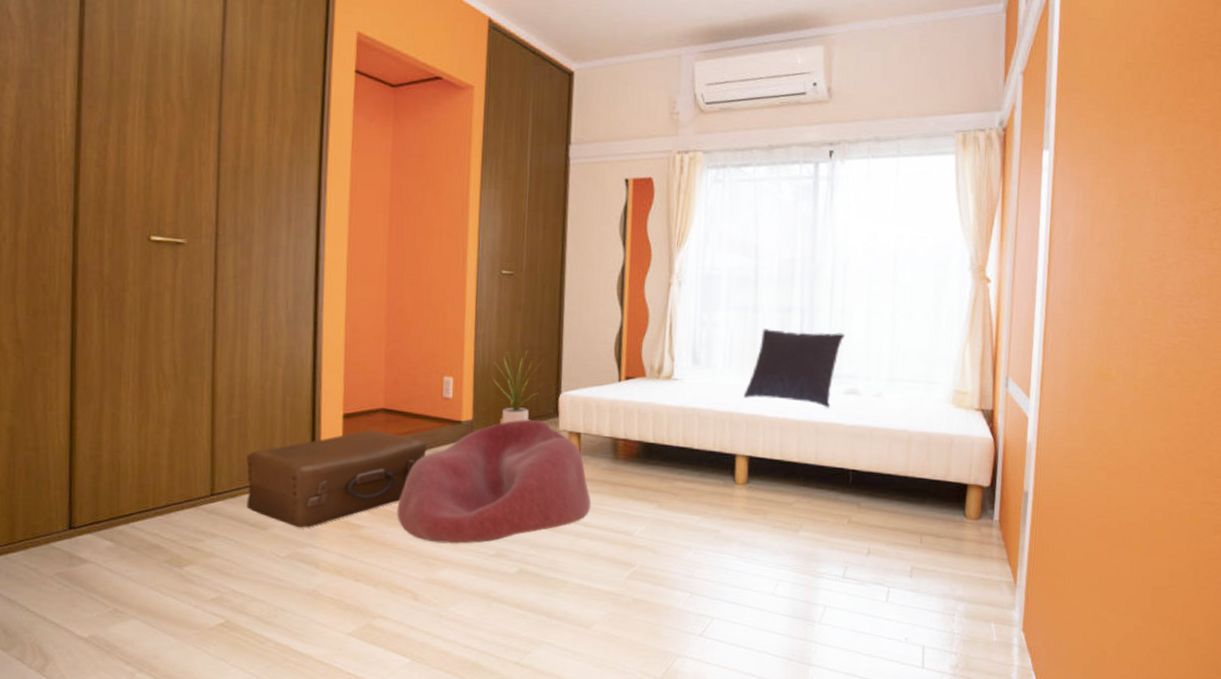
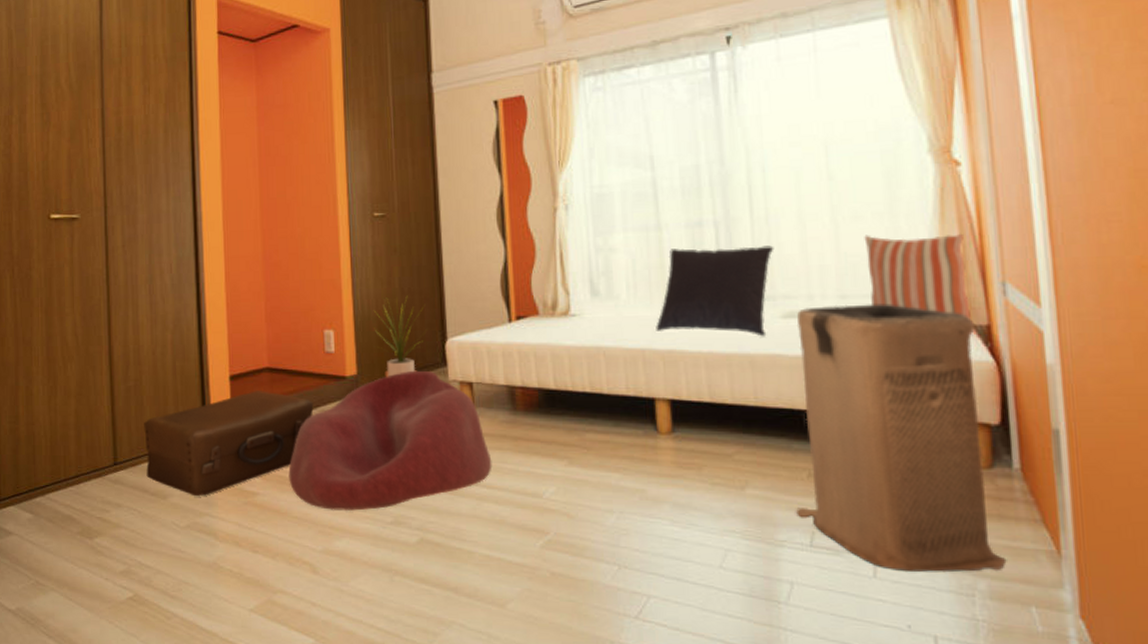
laundry basket: none [836,386,984,598] -> present [796,303,1007,573]
pillow: none [912,331,985,415] -> present [864,233,973,333]

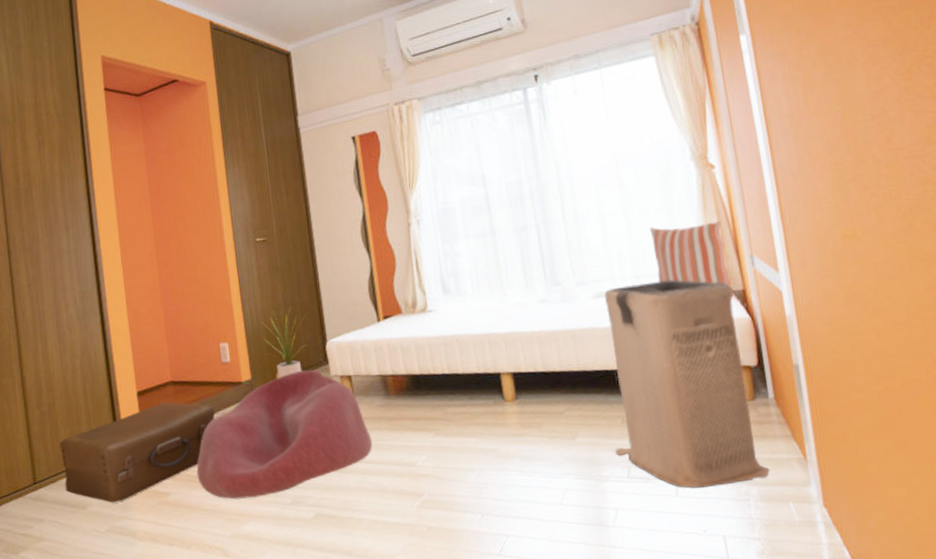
cushion: present [656,245,774,337] -> none [496,241,584,319]

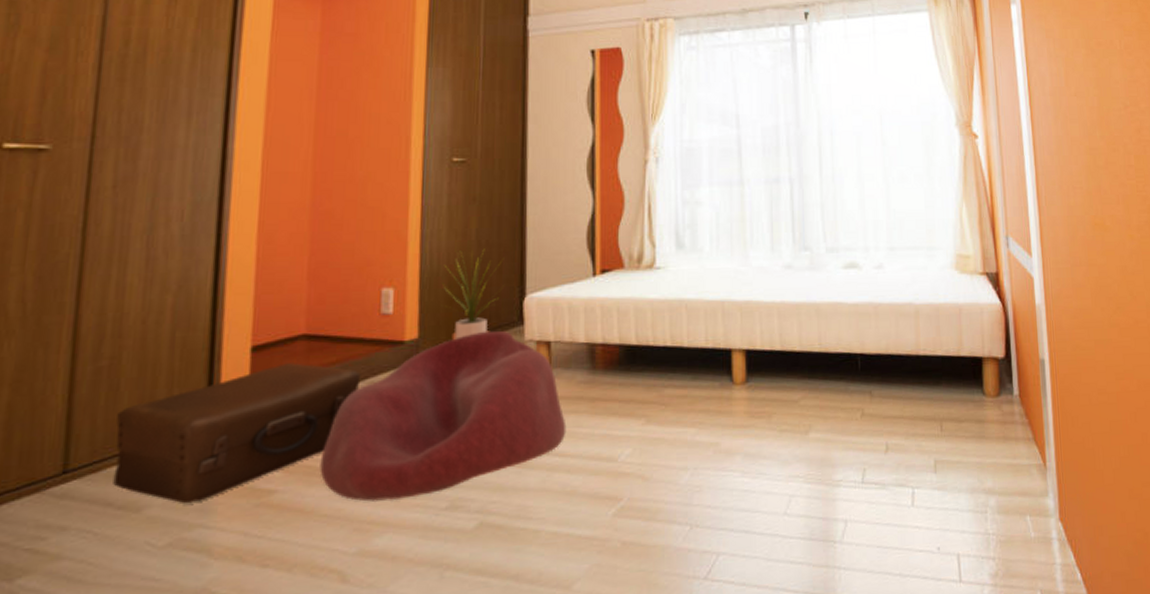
laundry basket: present [604,279,770,489] -> none [851,255,1010,498]
pillow: present [649,220,733,297] -> none [908,194,986,279]

